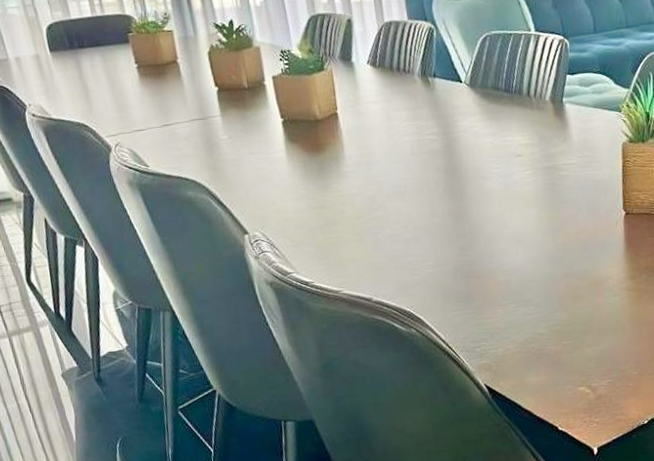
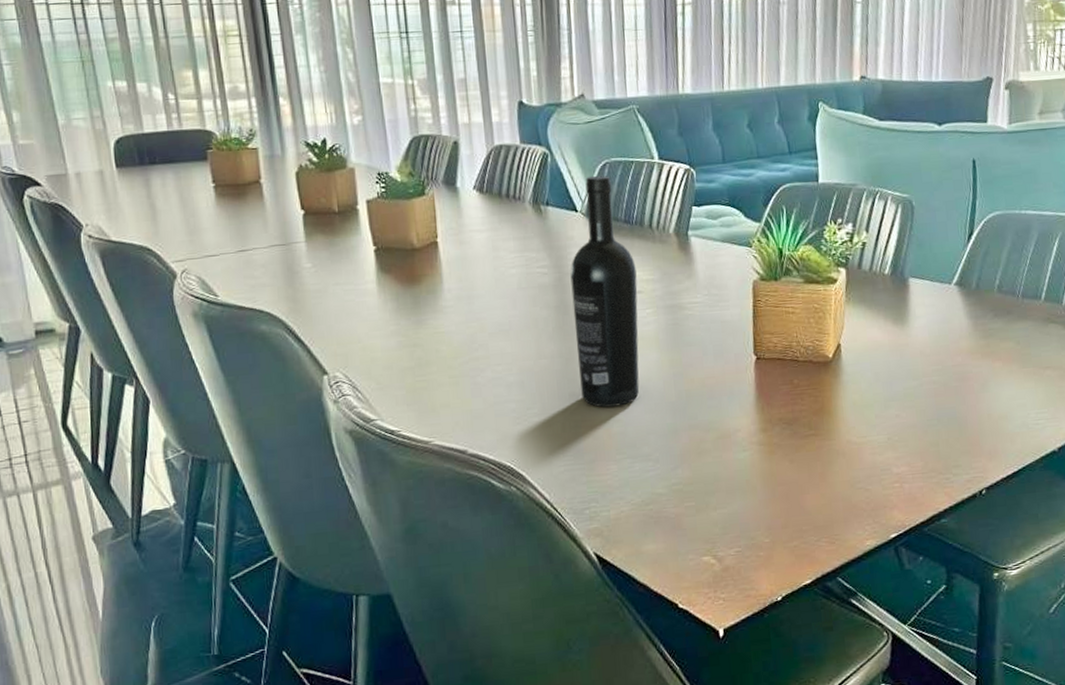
wine bottle: none [457,47,521,260] -> present [570,175,640,408]

